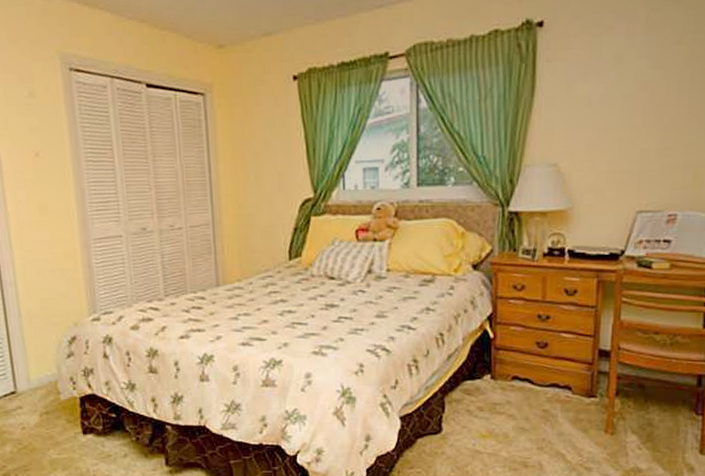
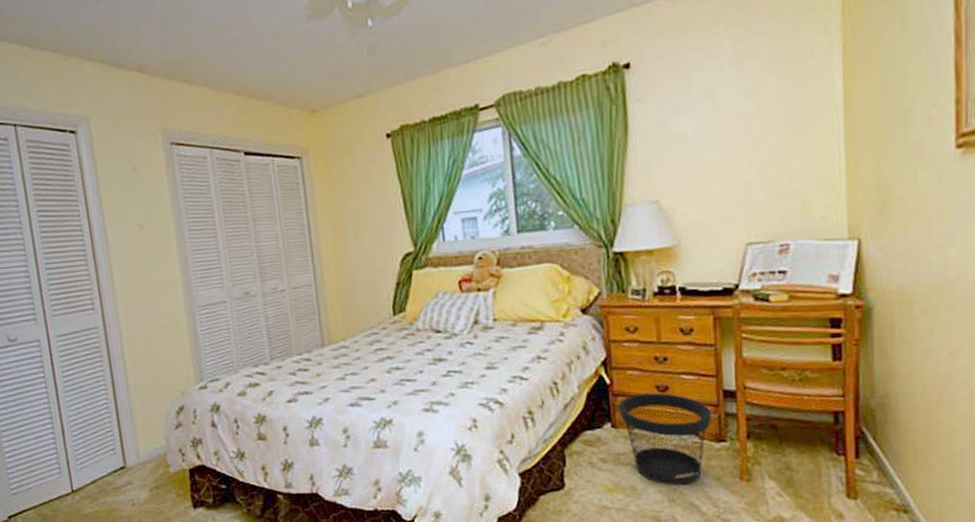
wastebasket: none [499,349,586,436] -> present [618,393,712,486]

